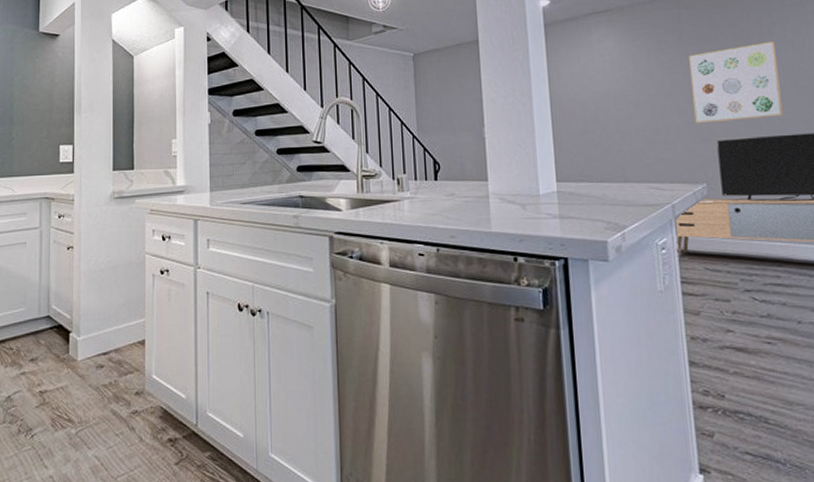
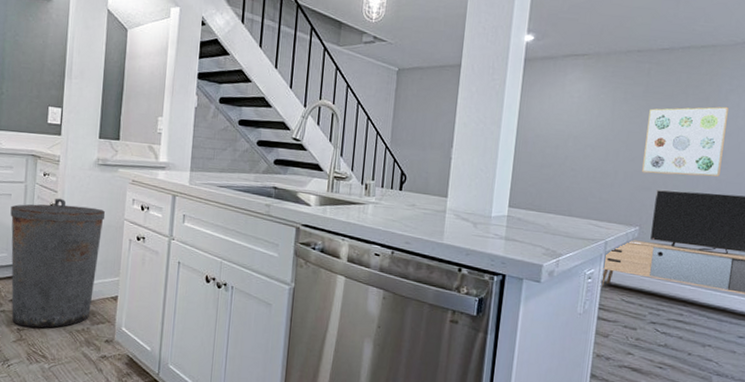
trash can: none [26,239,125,388] -> present [10,198,106,328]

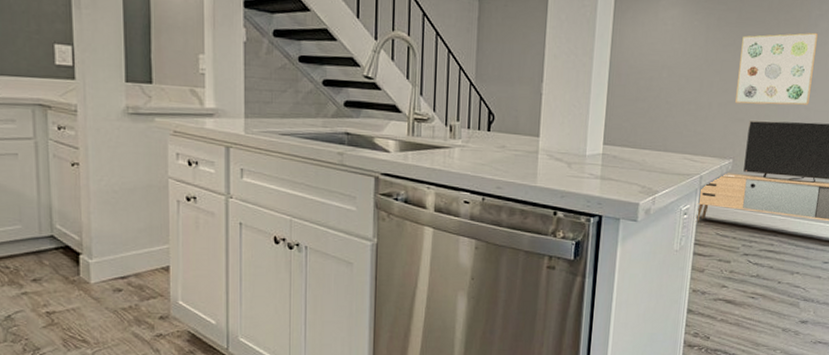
trash can: present [10,198,106,328] -> none [19,155,144,309]

